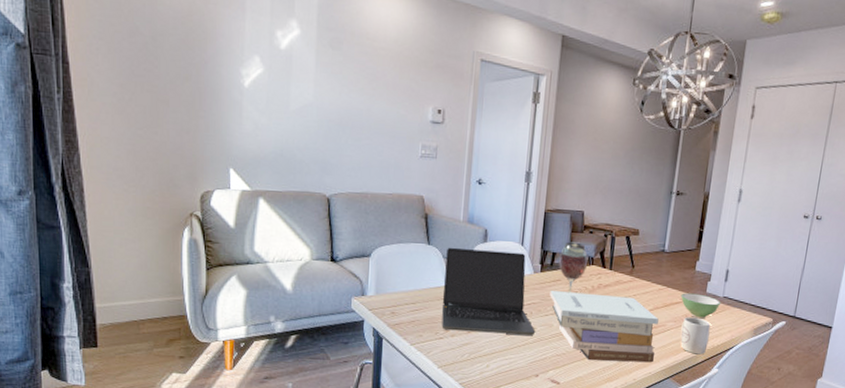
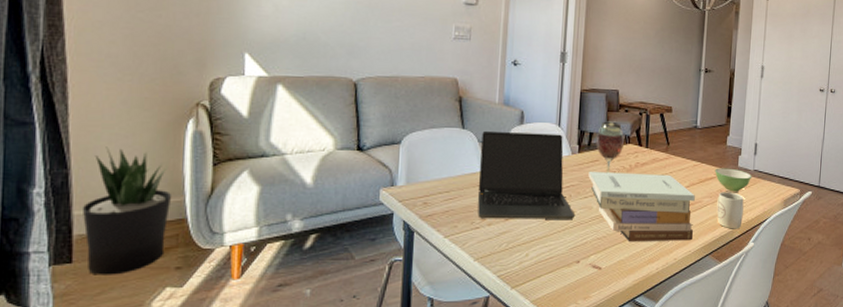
planter: none [102,249,174,360] -> present [81,146,172,275]

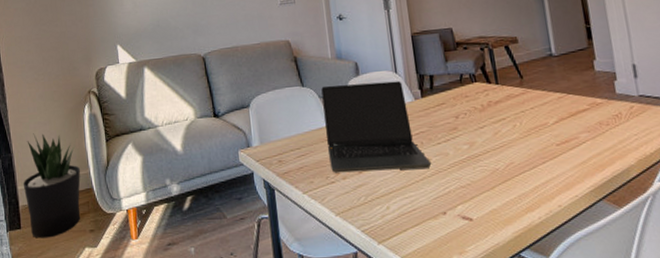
books: present [588,171,695,242] -> none [437,111,576,189]
wineglass: present [596,121,625,174] -> none [438,61,471,116]
bowl: present [714,168,752,193] -> none [586,96,639,125]
mug: present [716,192,744,229] -> none [597,123,639,168]

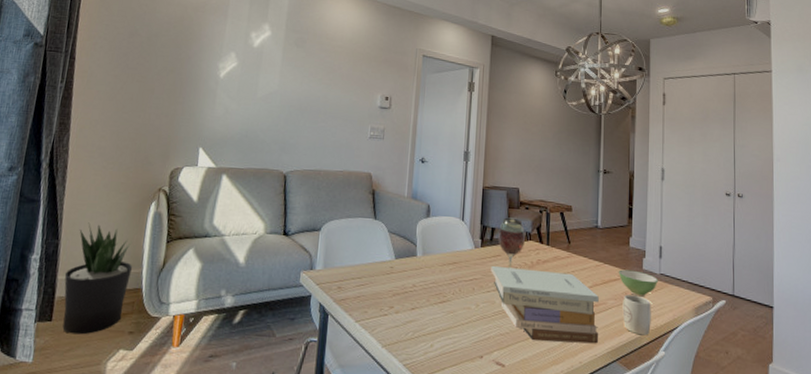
laptop: present [321,80,431,173] -> none [386,222,478,313]
books: none [437,111,576,189] -> present [491,265,599,344]
wineglass: none [438,61,471,116] -> present [498,217,526,269]
bowl: none [586,96,639,125] -> present [618,269,659,297]
mug: none [597,123,639,168] -> present [622,294,651,336]

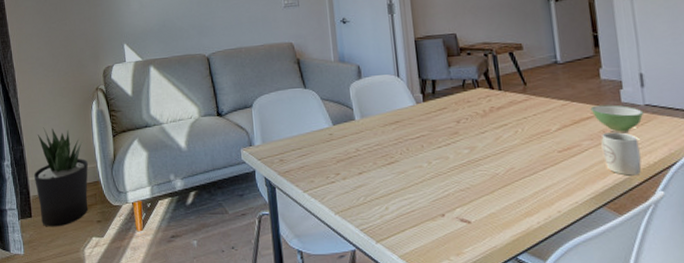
books: present [491,265,599,344] -> none [438,117,577,194]
wineglass: present [498,217,526,269] -> none [440,66,473,121]

